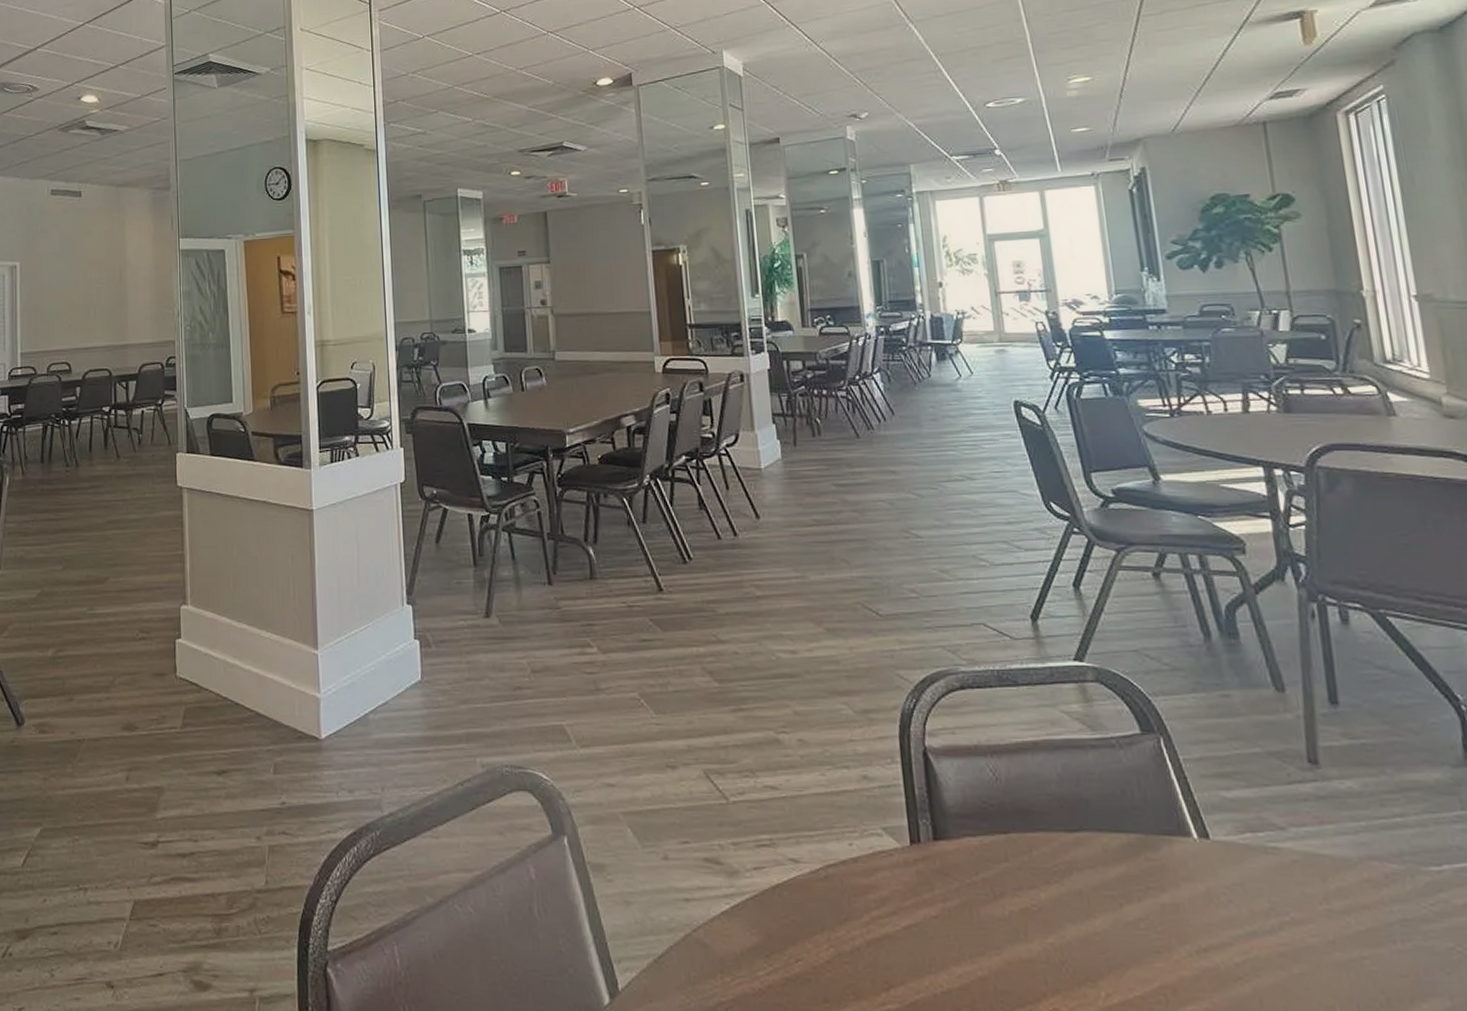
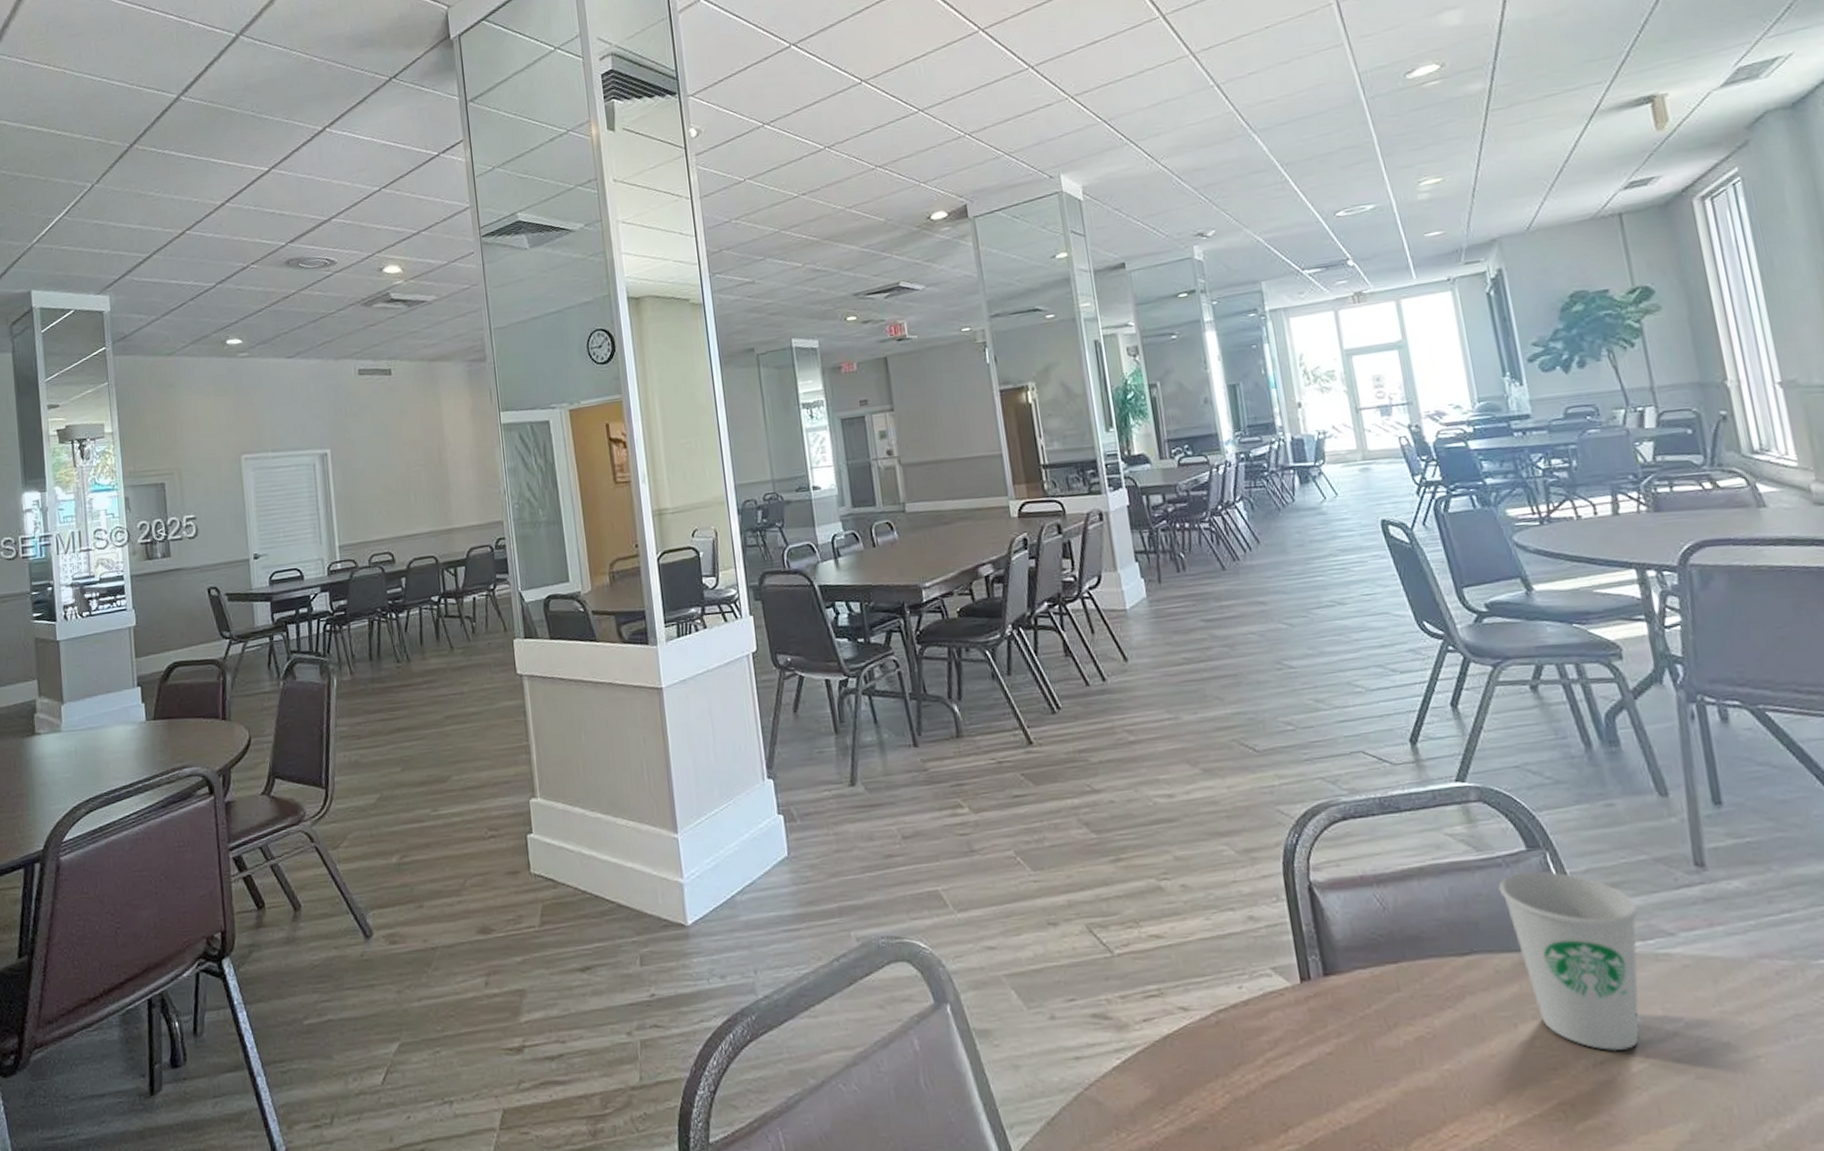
paper cup: none [1111,755,1251,939] -> present [1498,871,1640,1051]

